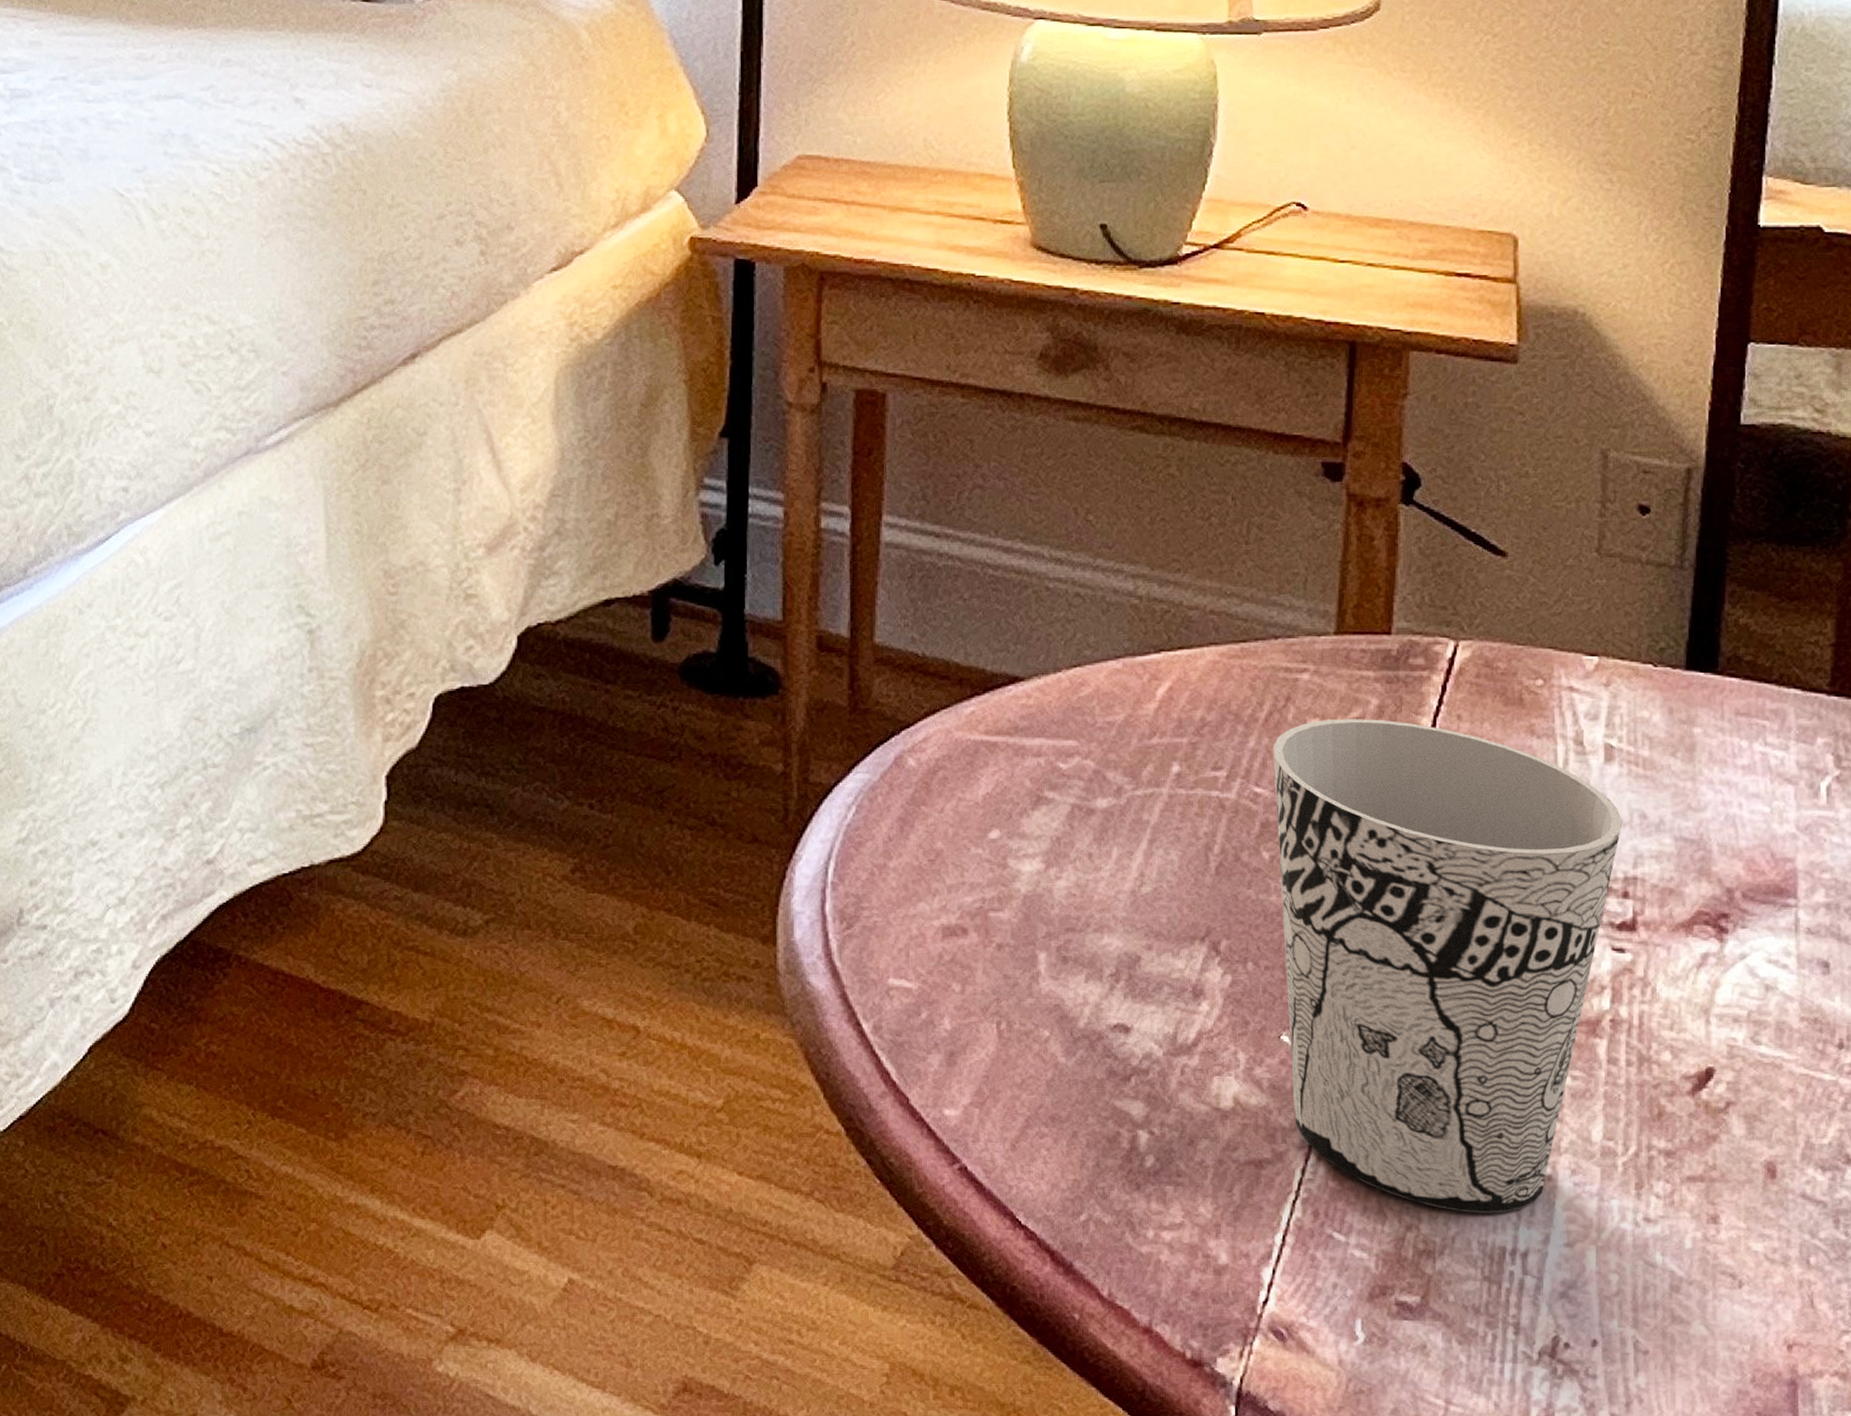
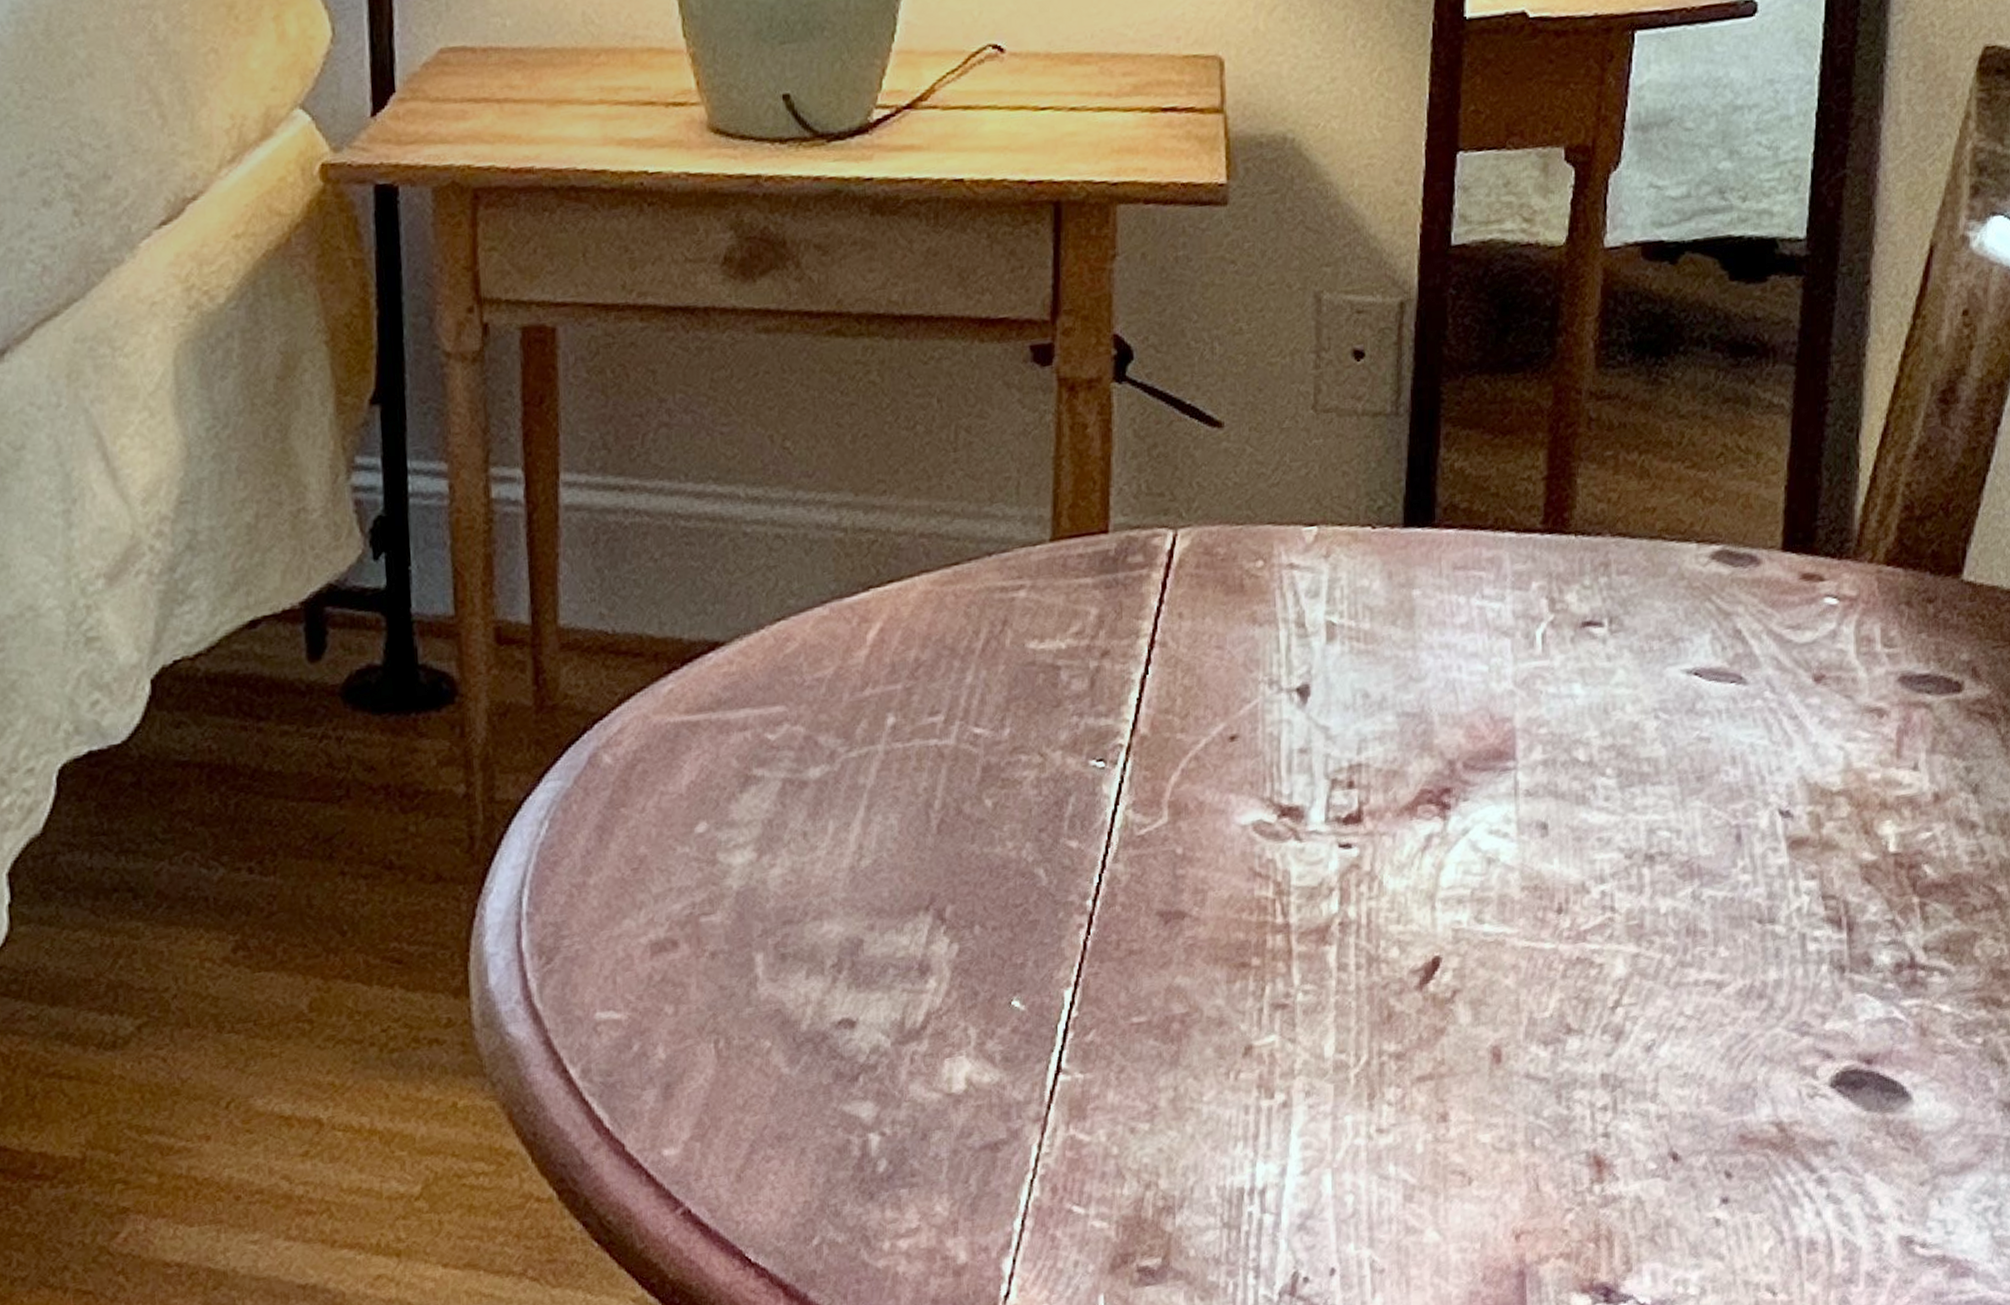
cup: present [1273,719,1623,1213] -> none [991,629,1346,1159]

